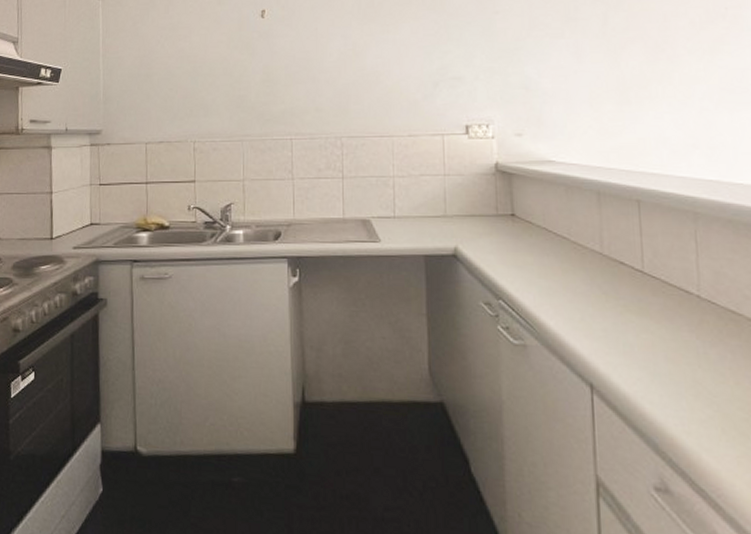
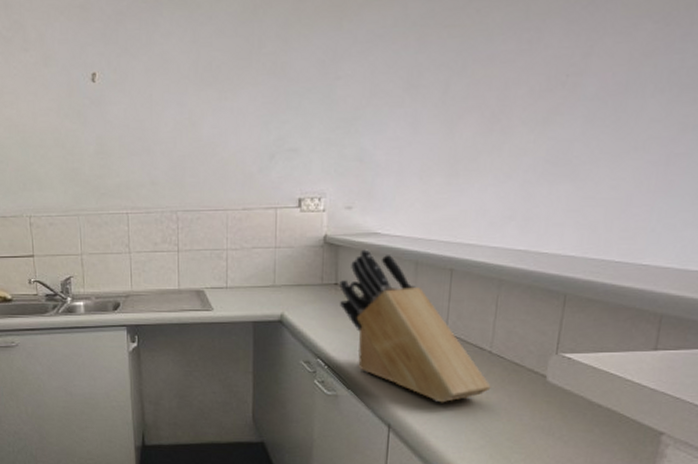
knife block: none [516,178,708,359] -> present [339,249,491,403]

